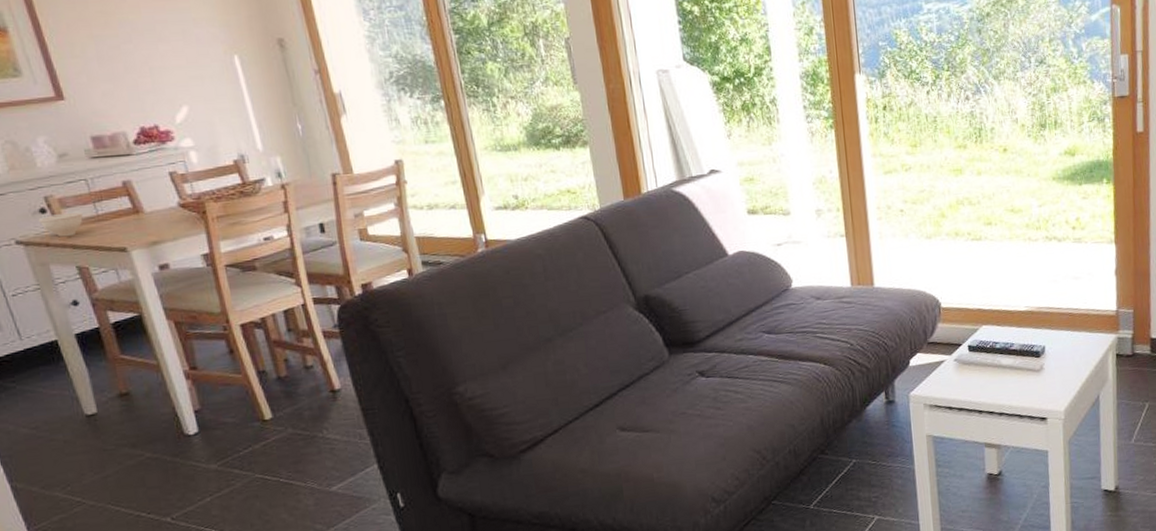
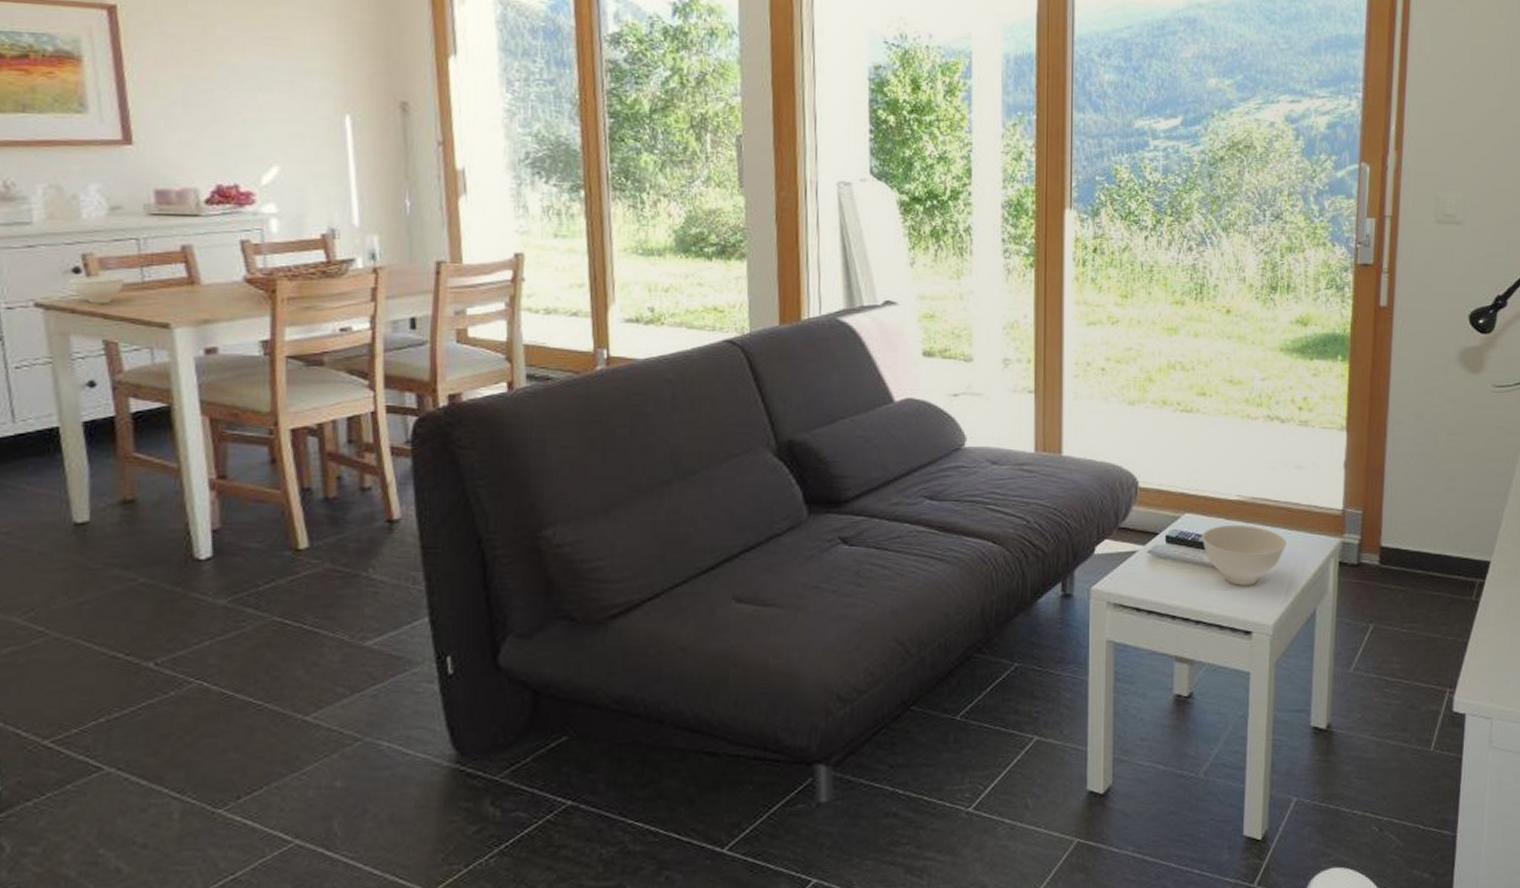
bowl: none [998,330,1071,381] -> present [1201,524,1287,586]

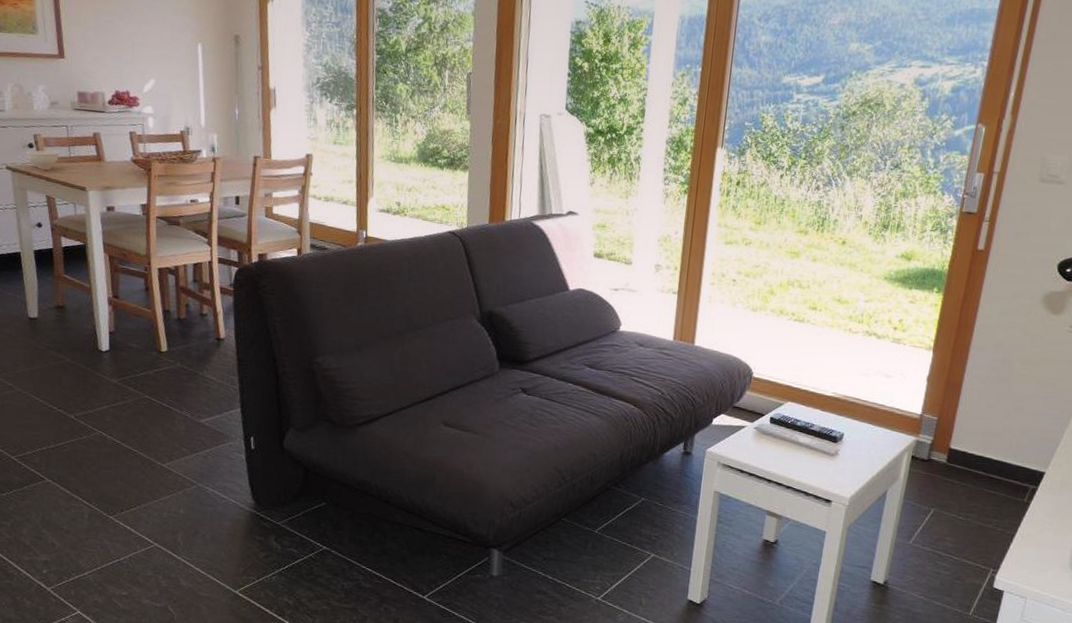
bowl: present [1201,524,1287,586] -> none [799,415,870,465]

